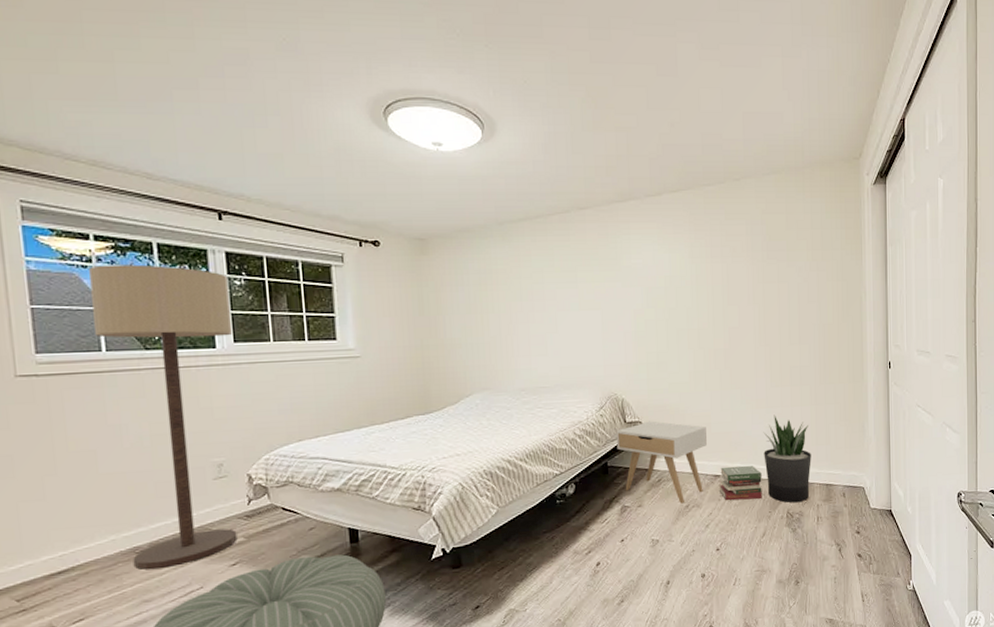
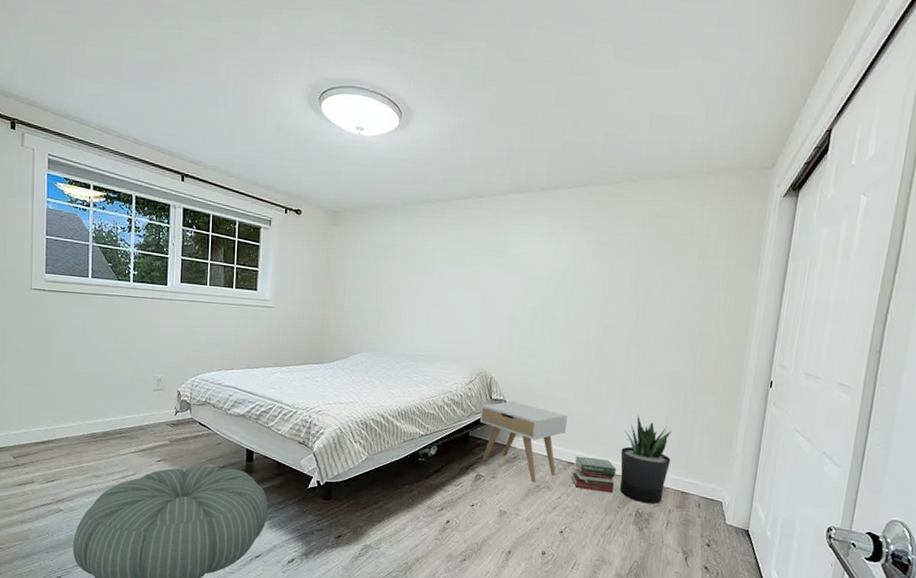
floor lamp: present [89,264,238,570] -> none [86,209,182,454]

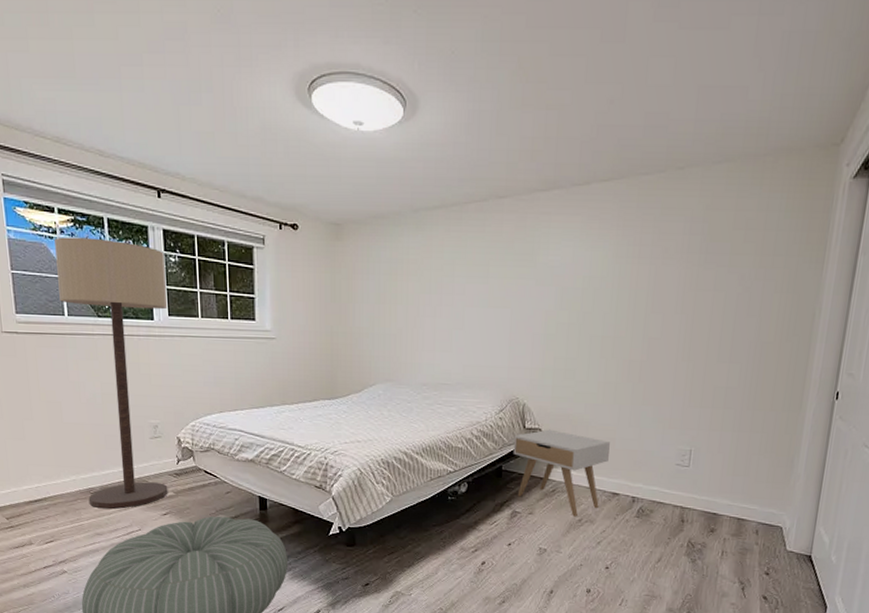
floor lamp: none [86,209,182,454] -> present [54,237,168,509]
books: present [571,456,616,493] -> none [616,485,665,523]
planter: present [620,415,672,504] -> none [670,437,726,533]

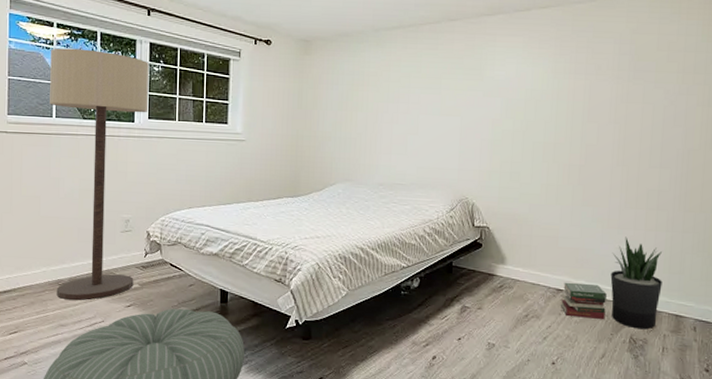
nightstand: present [513,429,610,517] -> none [463,227,553,312]
books: none [616,485,665,523] -> present [561,282,607,319]
planter: none [670,437,726,533] -> present [610,236,662,330]

